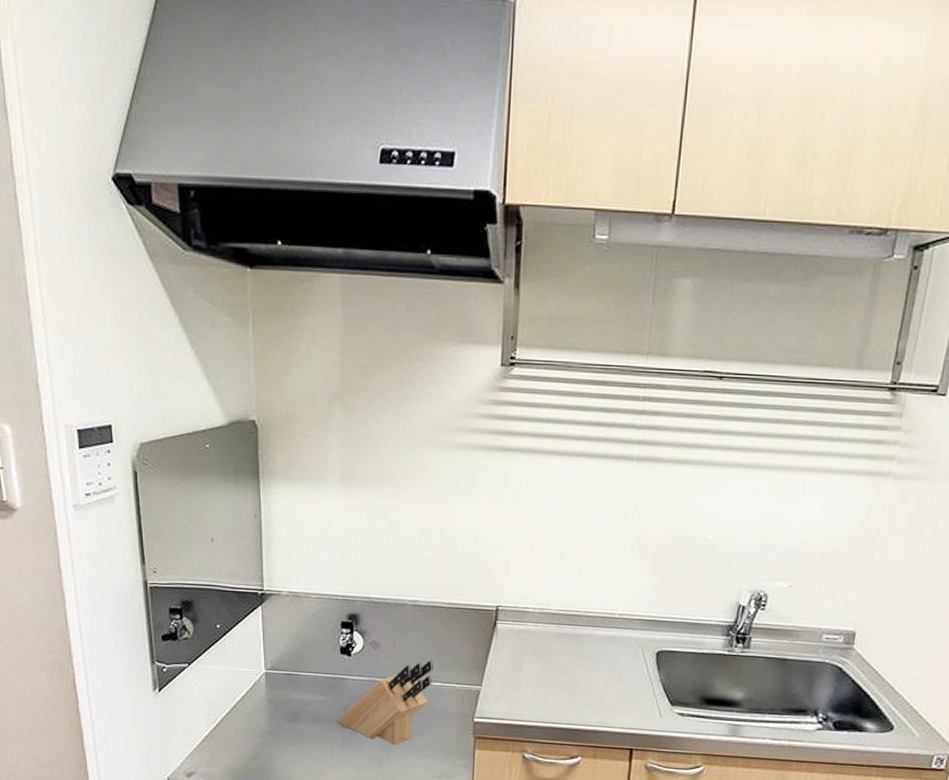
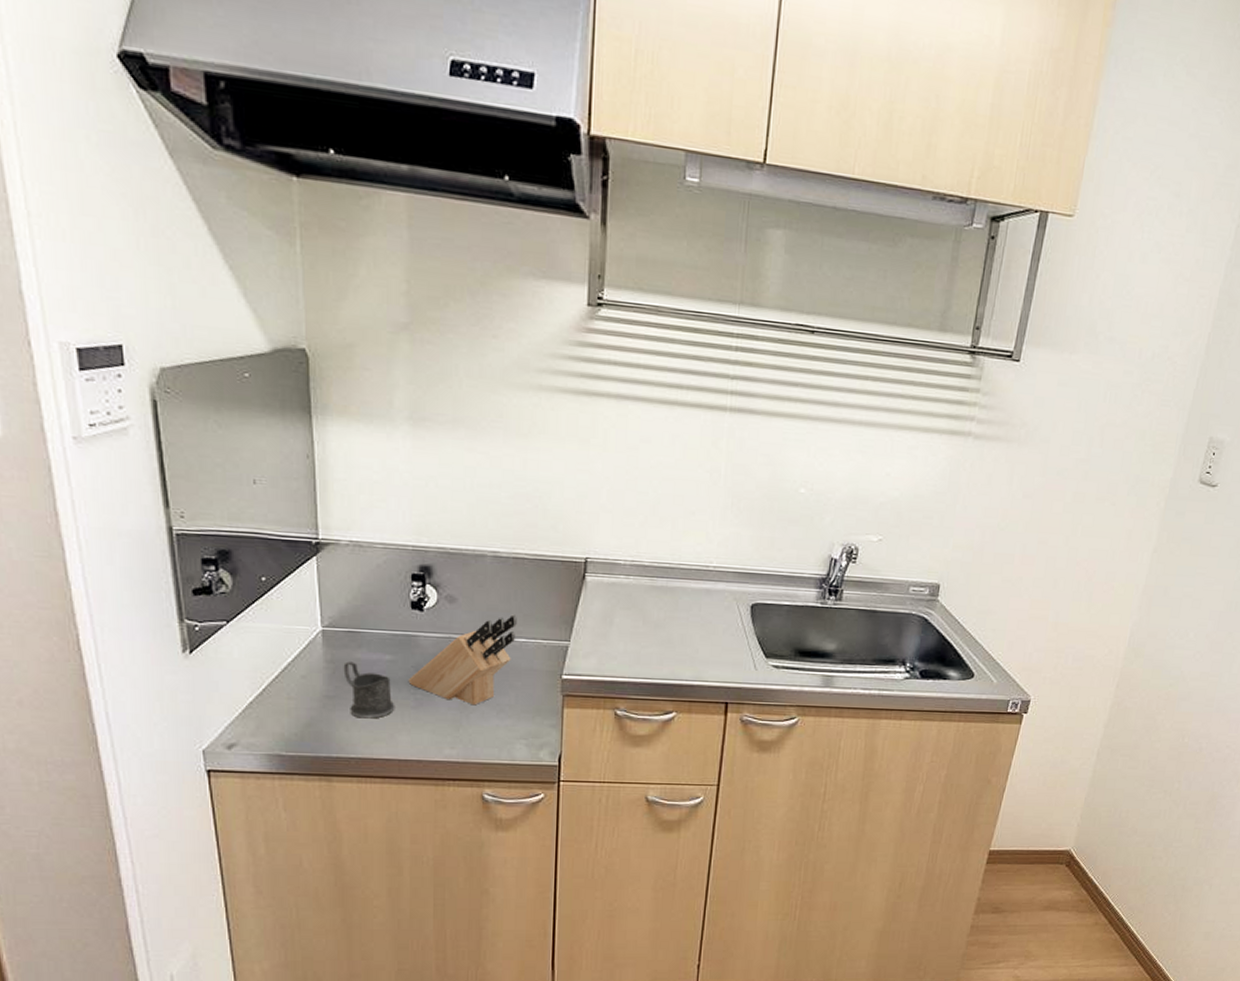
mug: none [282,701,326,754] -> present [343,661,395,719]

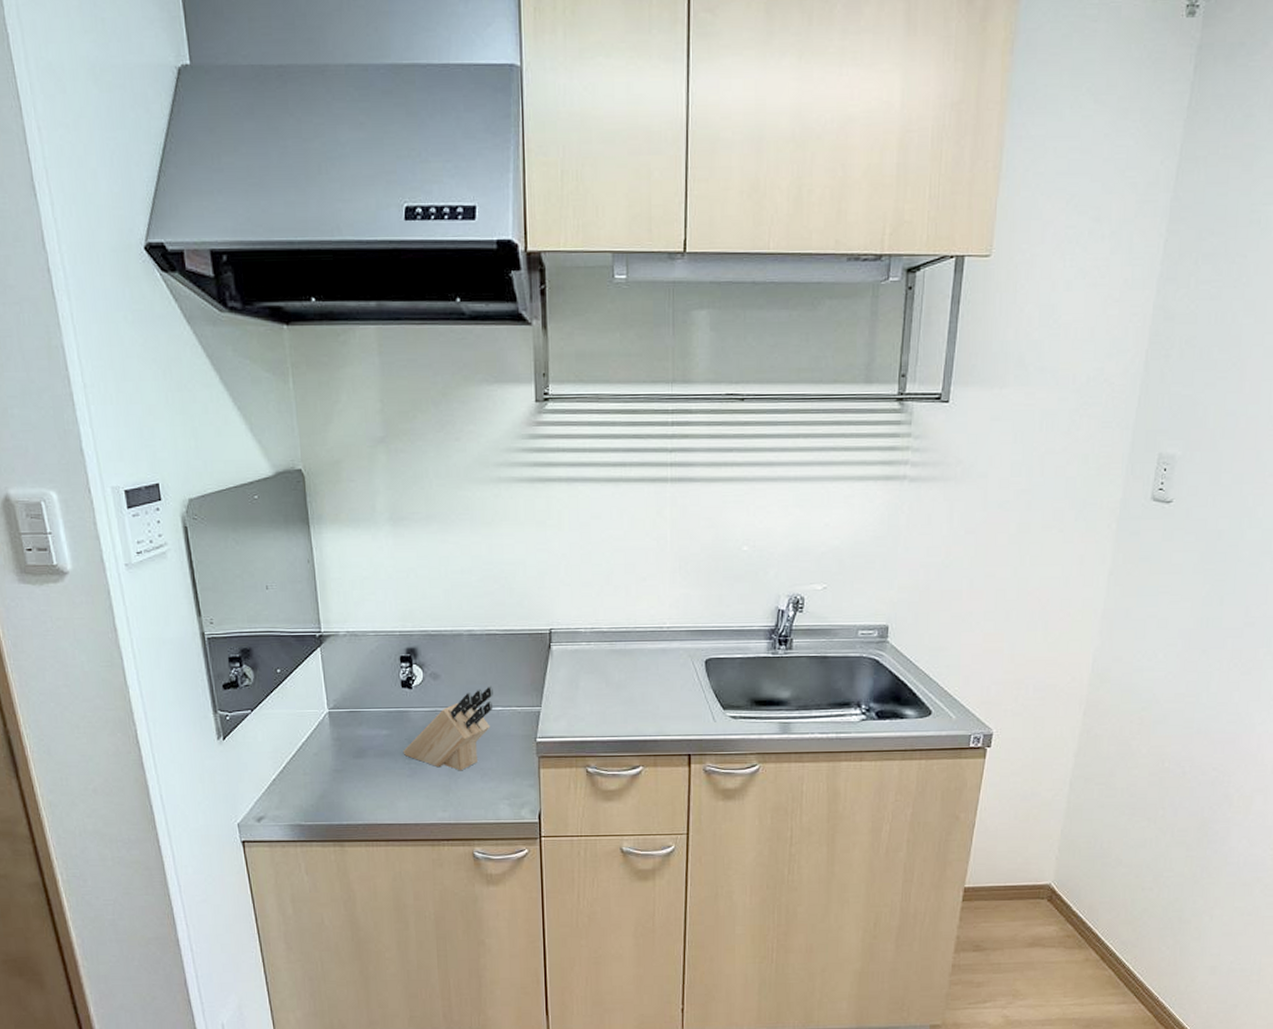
mug: present [343,661,395,719] -> none [348,738,394,788]

